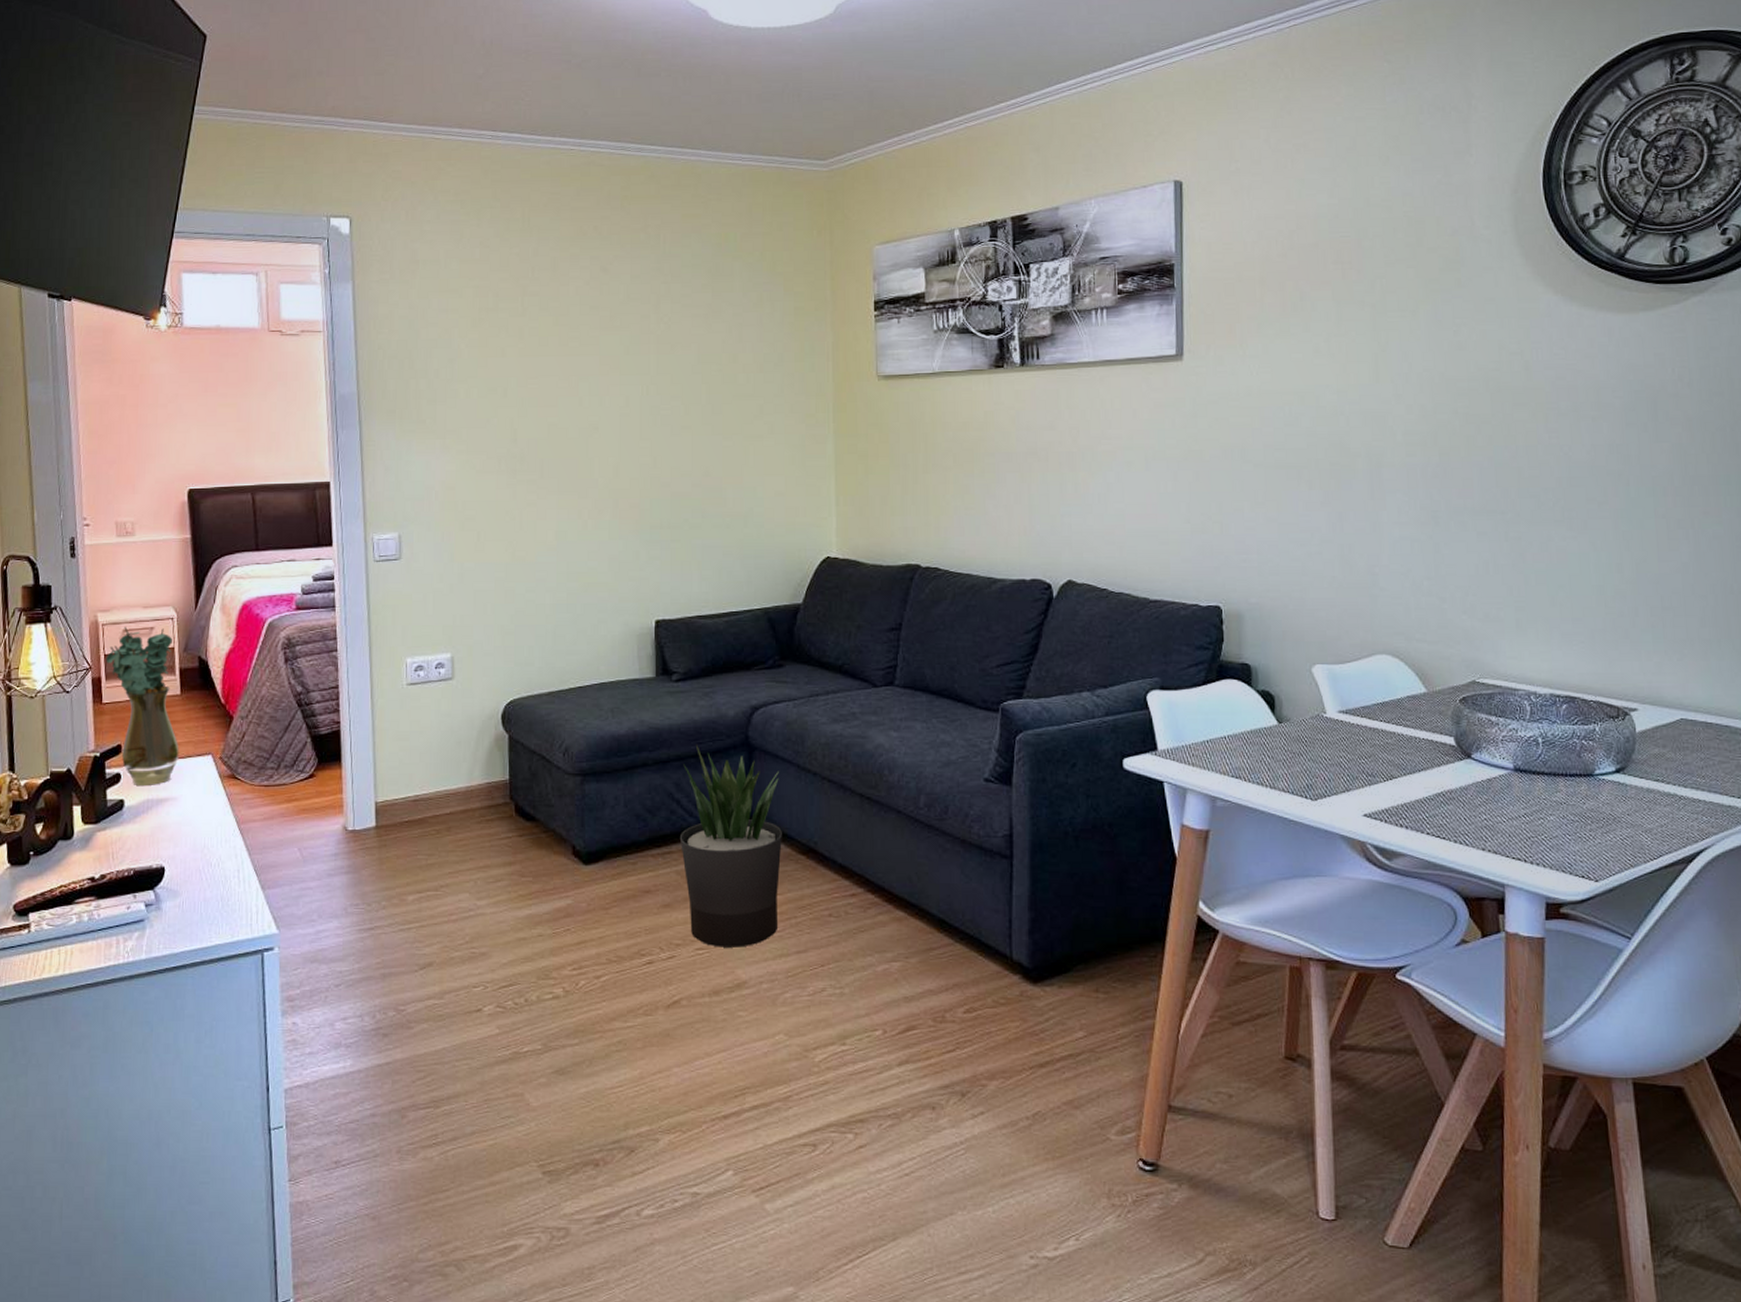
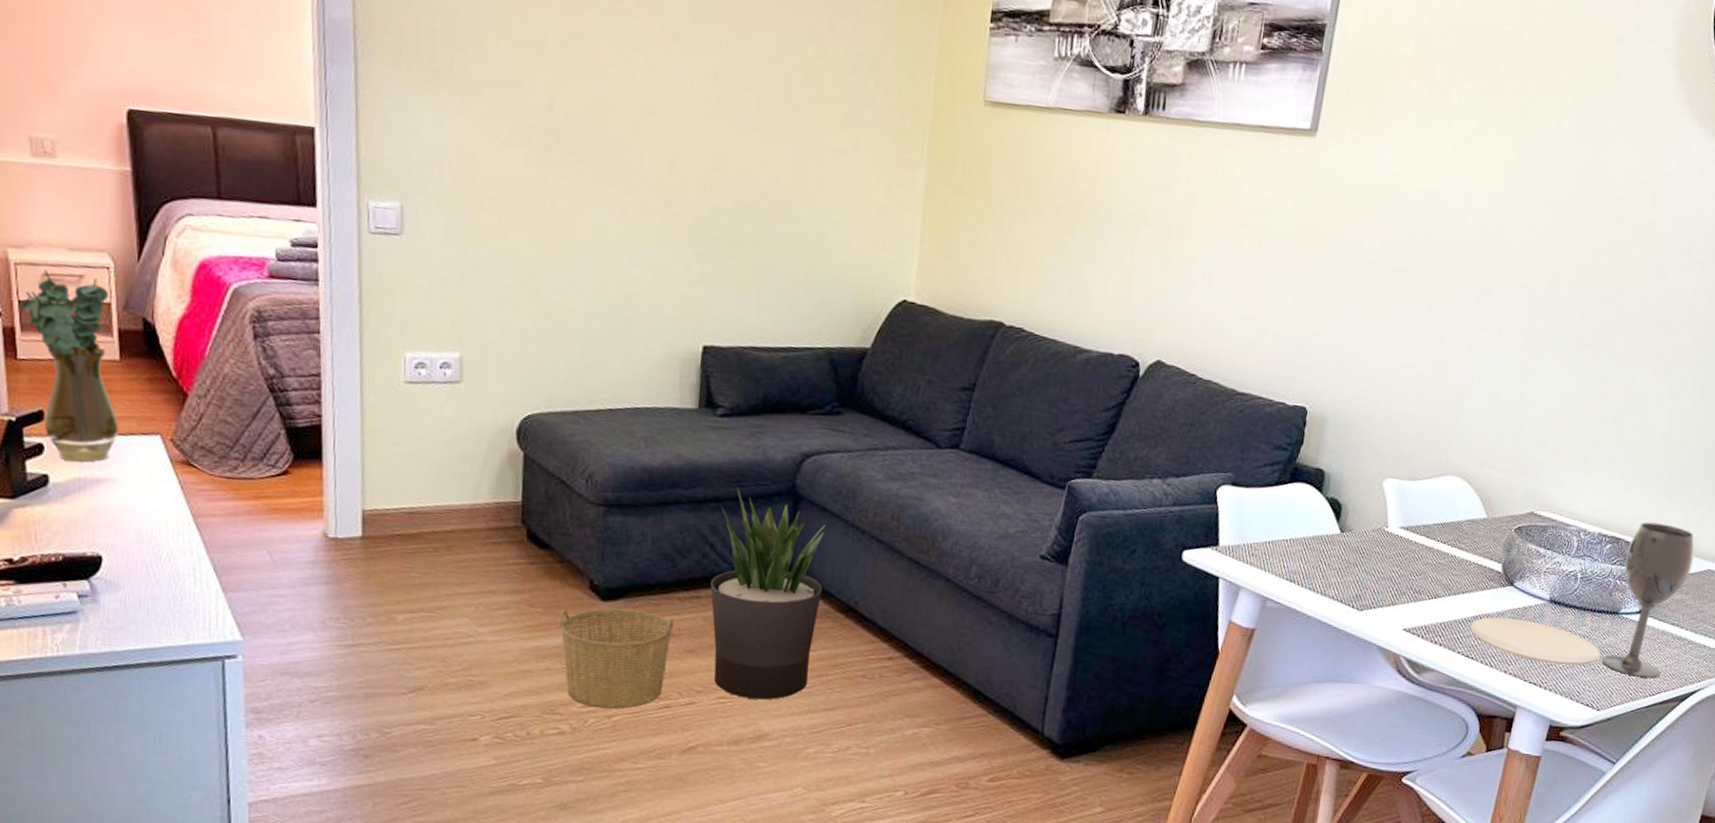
basket: none [548,870,650,969] -> present [559,608,674,709]
plate: none [1434,793,1585,836] -> present [1470,617,1601,666]
wine glass: none [1586,677,1662,841] -> present [1601,522,1695,678]

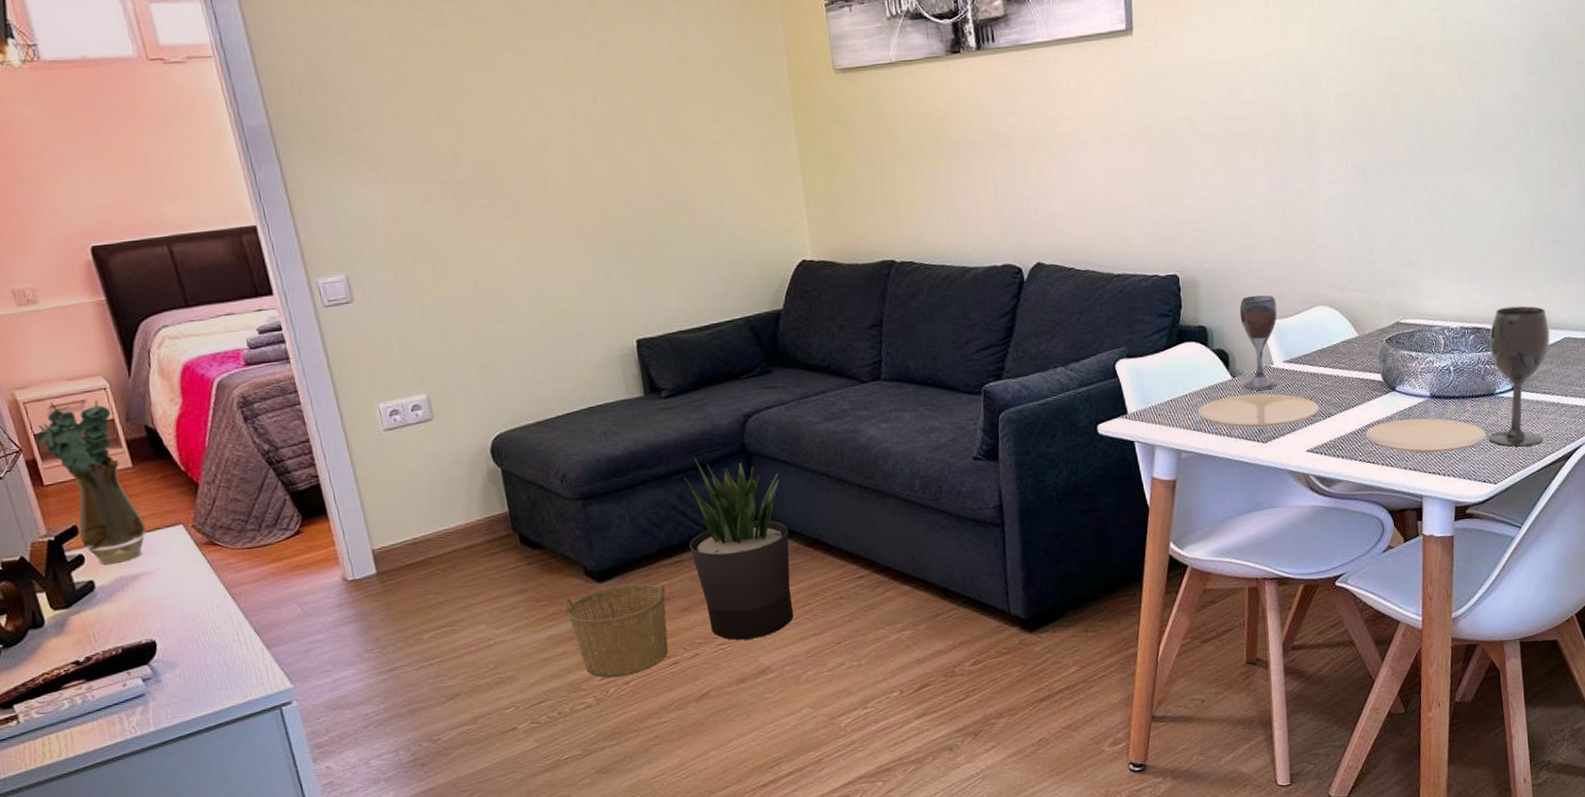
plate: none [1295,551,1427,597] -> present [1198,393,1319,428]
cup: none [1349,447,1407,554] -> present [1239,295,1278,390]

